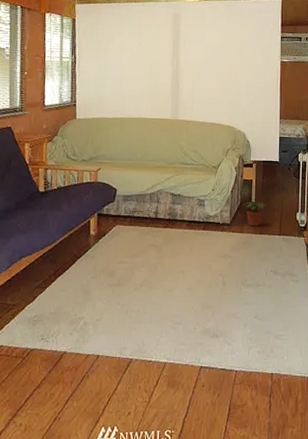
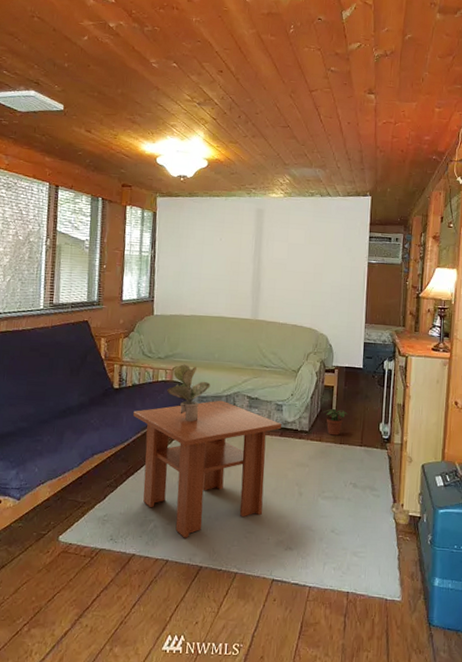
coffee table: none [60,198,205,333] -> present [133,400,282,538]
potted plant: none [92,165,135,221] -> present [167,364,211,422]

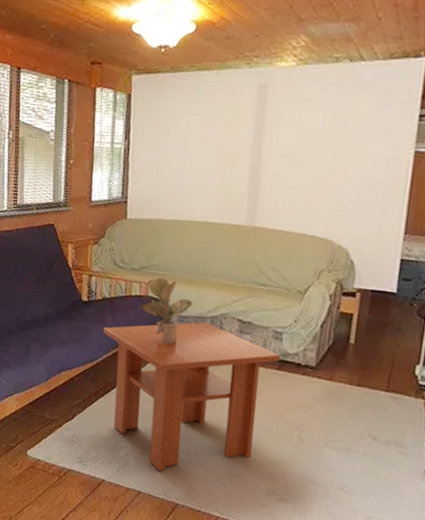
potted plant: present [323,408,348,436] -> none [336,341,371,376]

